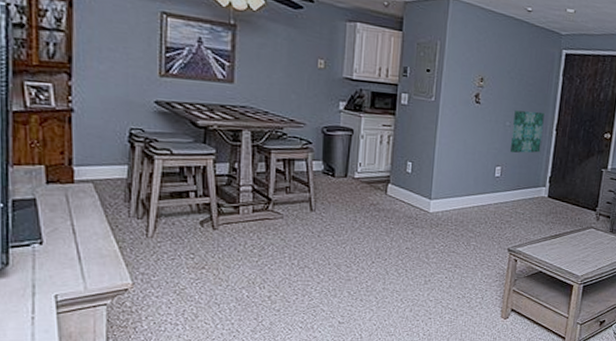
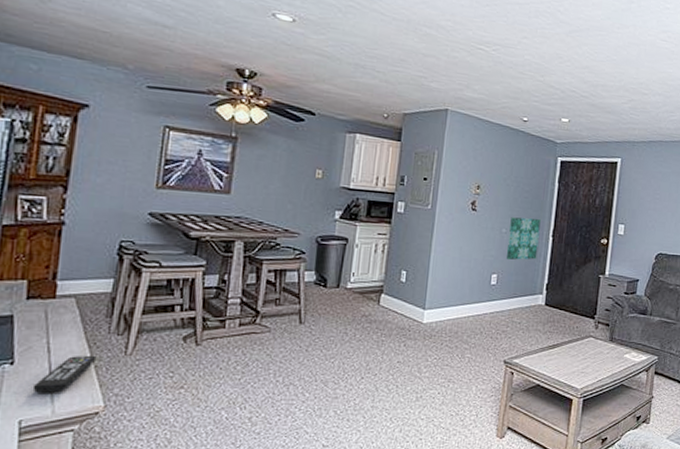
remote control: none [63,237,120,271] -> present [32,355,97,393]

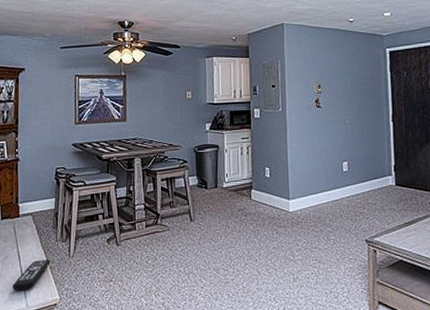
wall art: present [507,217,541,261] -> none [352,107,381,148]

